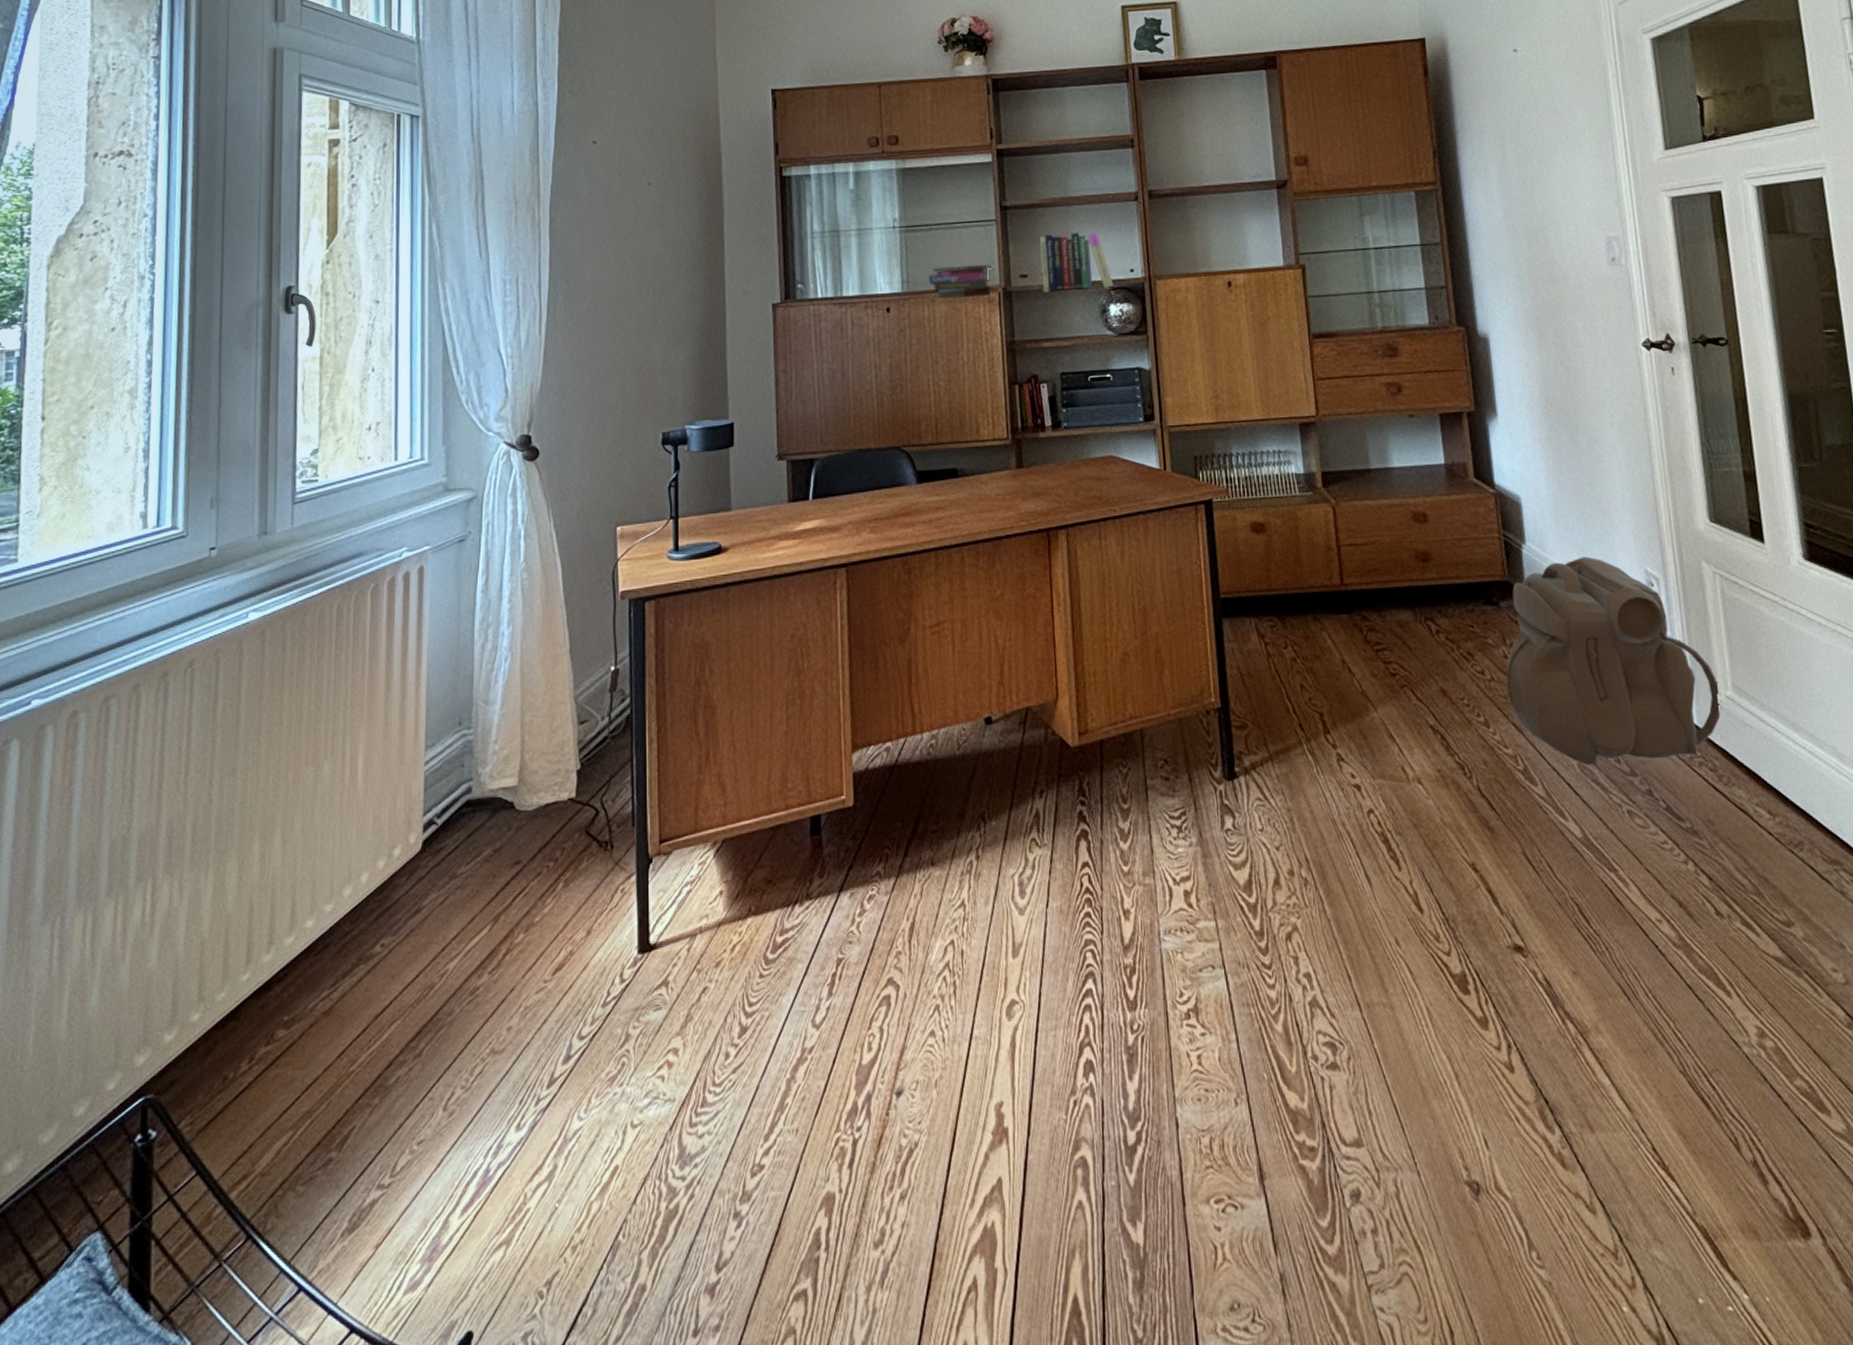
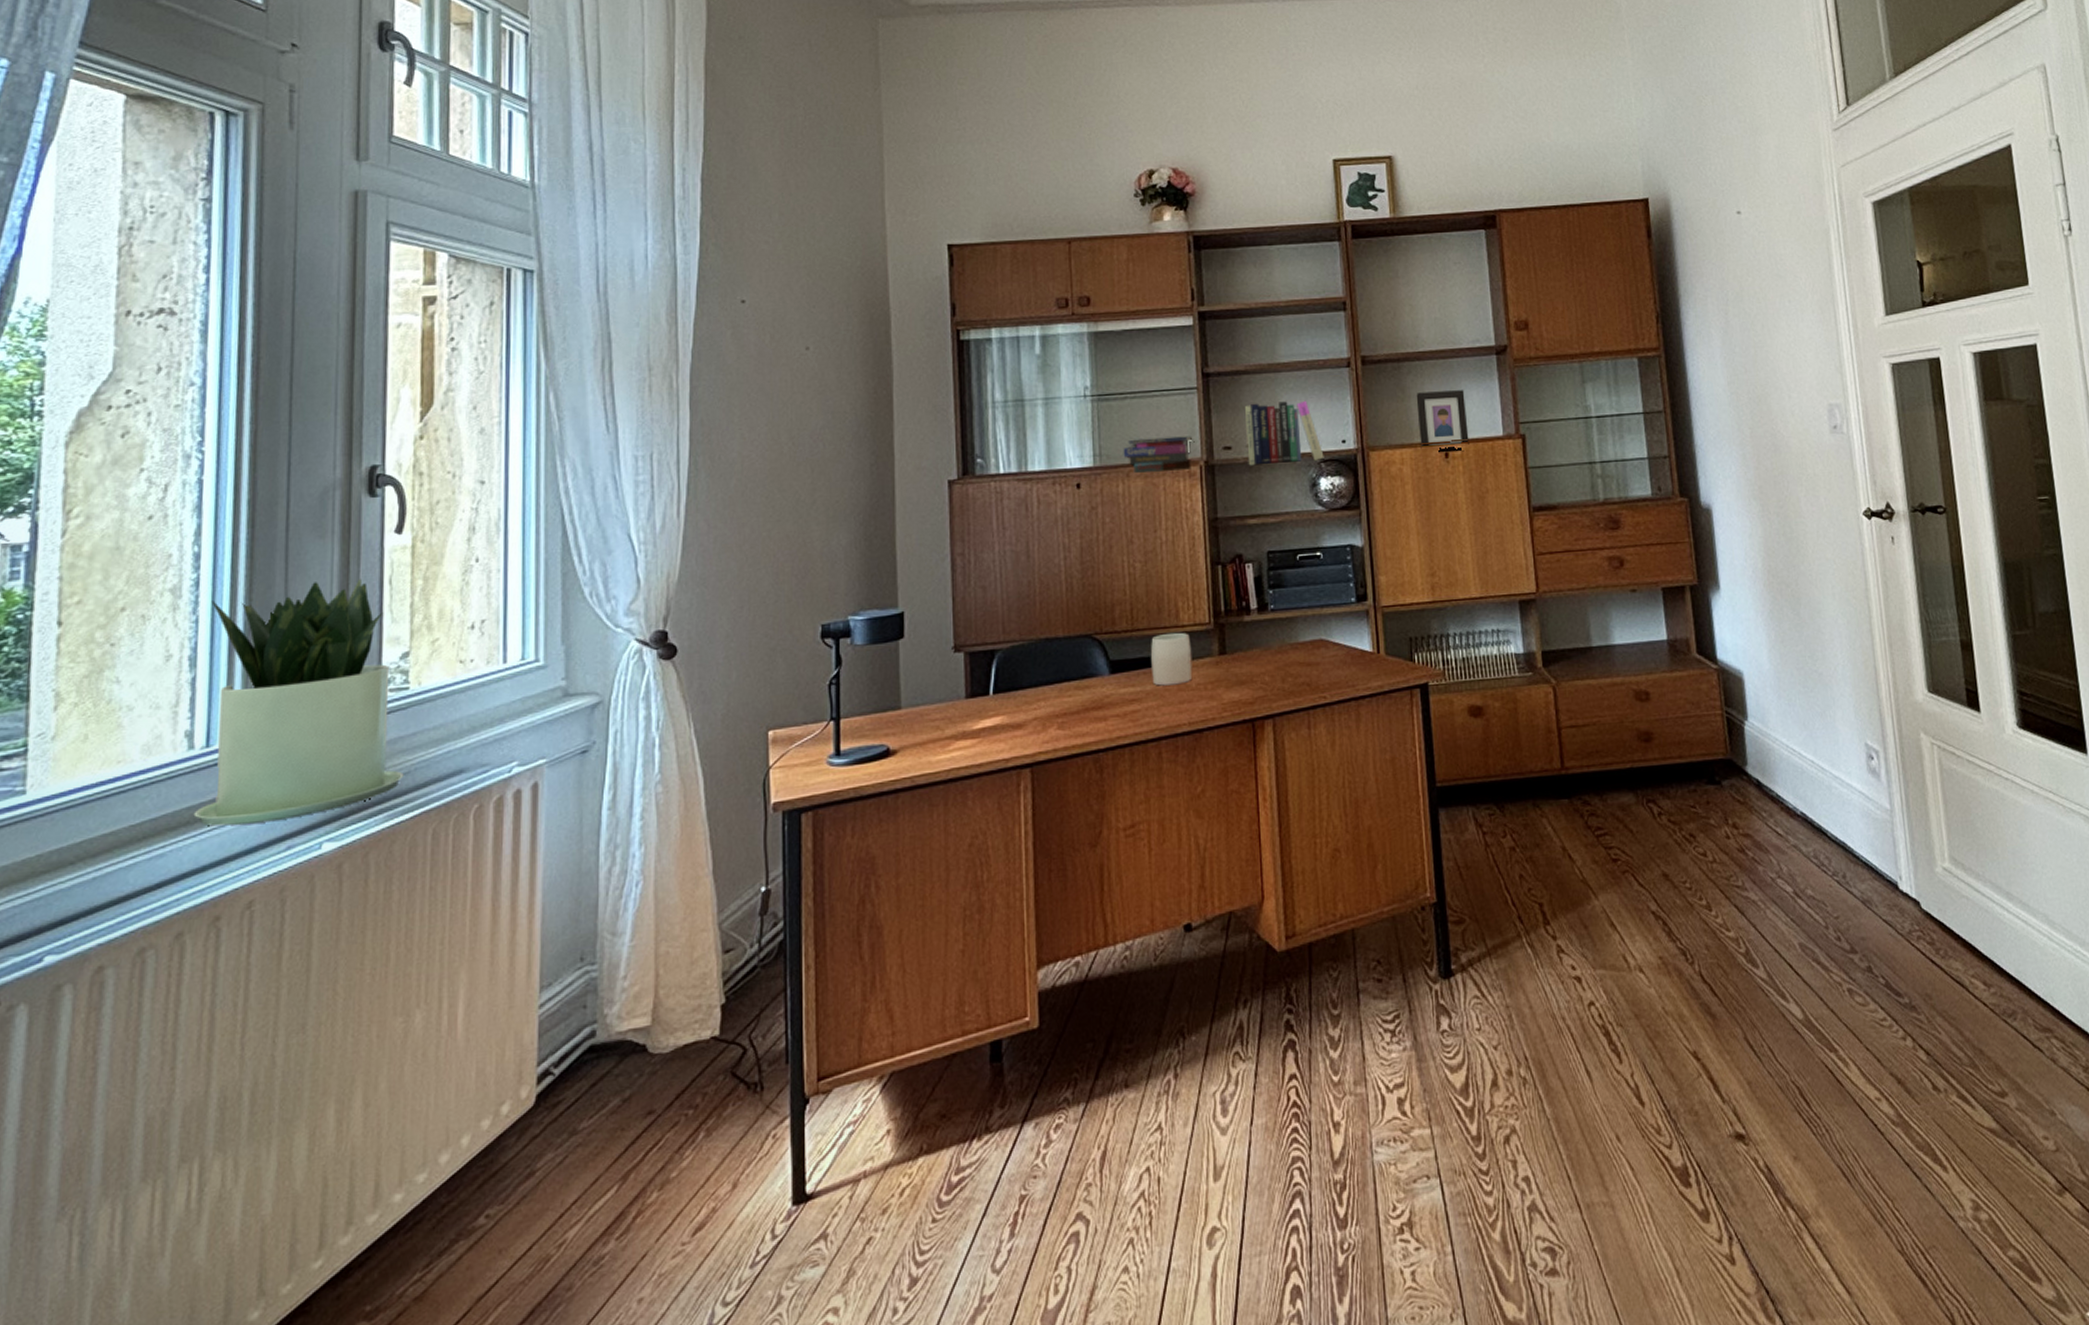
planter: none [147,385,314,595] -> present [193,579,404,826]
mug: none [953,446,992,496] -> present [1150,632,1193,686]
picture frame: none [1200,222,1251,282] -> present [1416,390,1469,453]
backpack: present [1505,556,1722,765] -> none [1728,731,1940,945]

